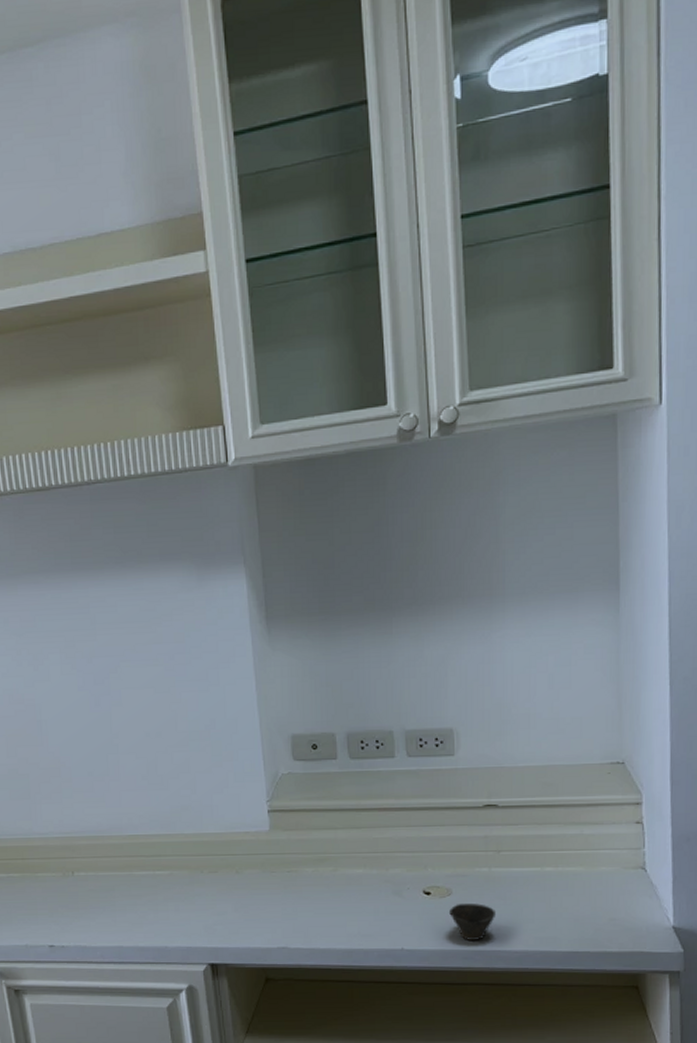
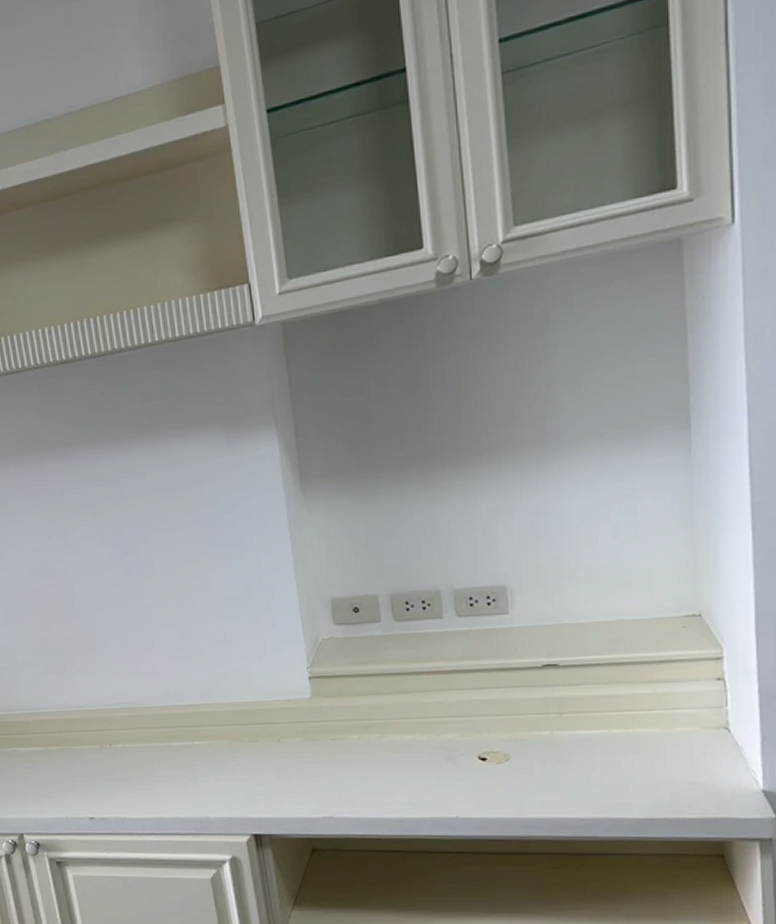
cup: present [449,904,495,940] -> none [508,769,559,808]

